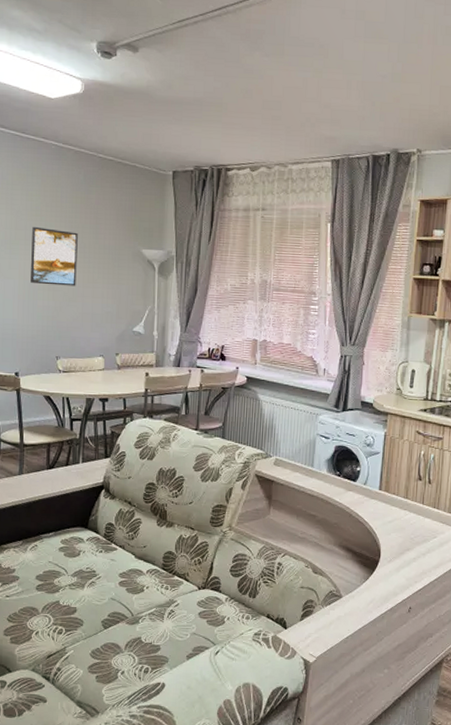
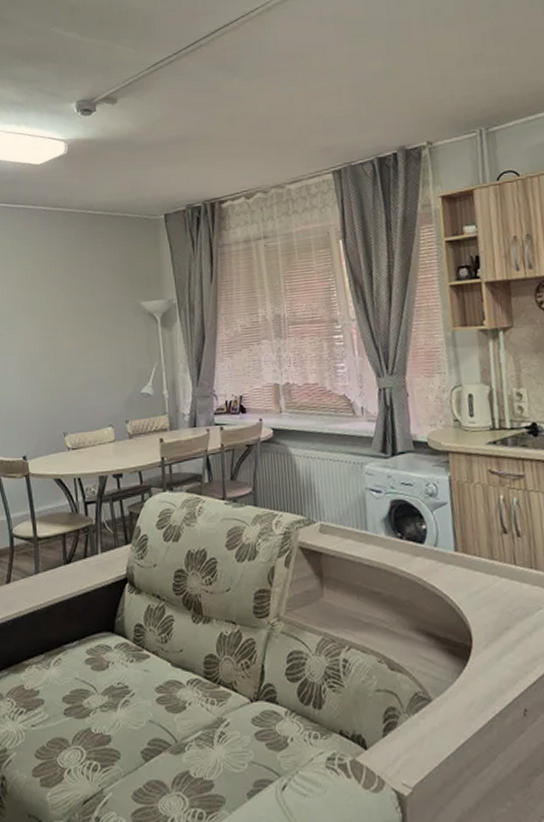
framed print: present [31,226,78,286] -> none [29,295,78,356]

